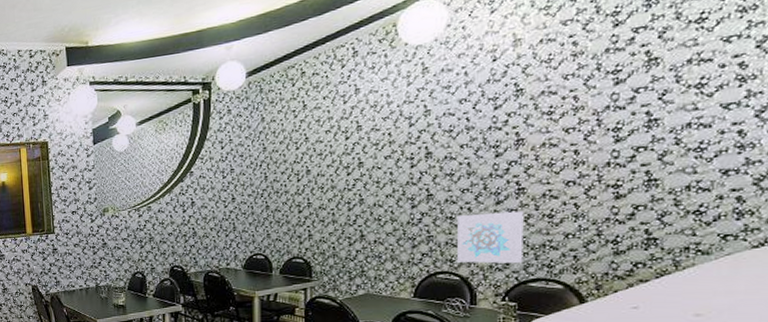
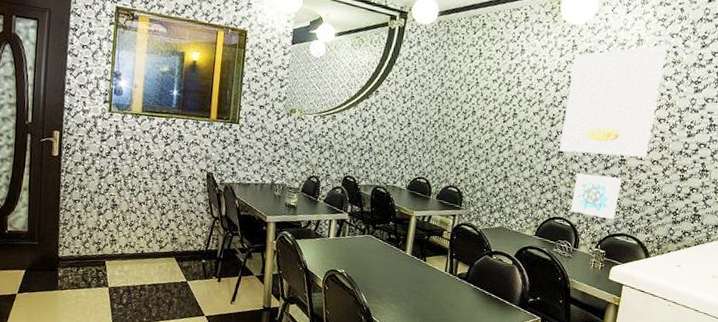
wall art: none [427,36,559,195] -> present [559,44,667,158]

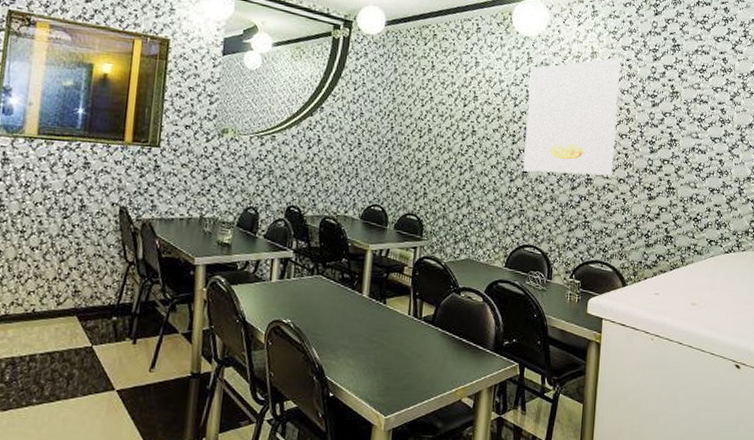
wall art: present [571,173,622,220] -> none [540,194,590,246]

